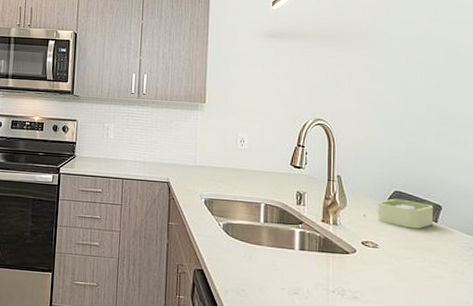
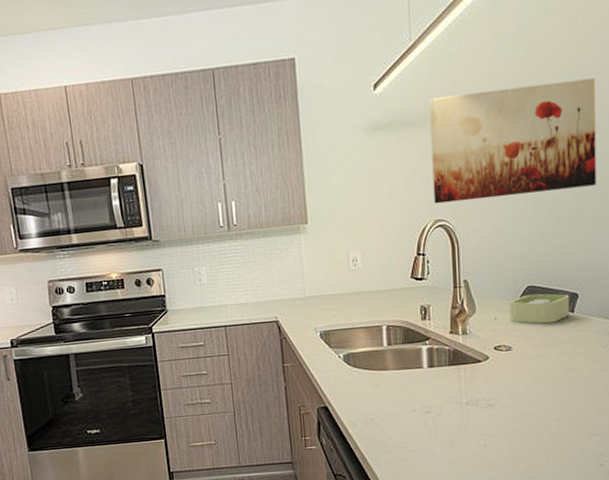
wall art: none [315,19,459,113] -> present [429,78,596,204]

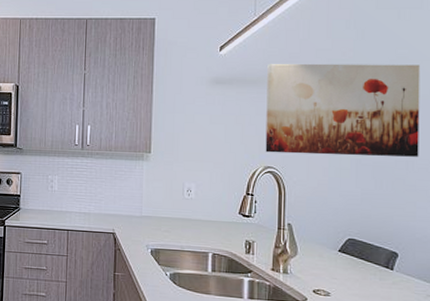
soap dish: present [495,293,570,324] -> none [315,246,390,277]

